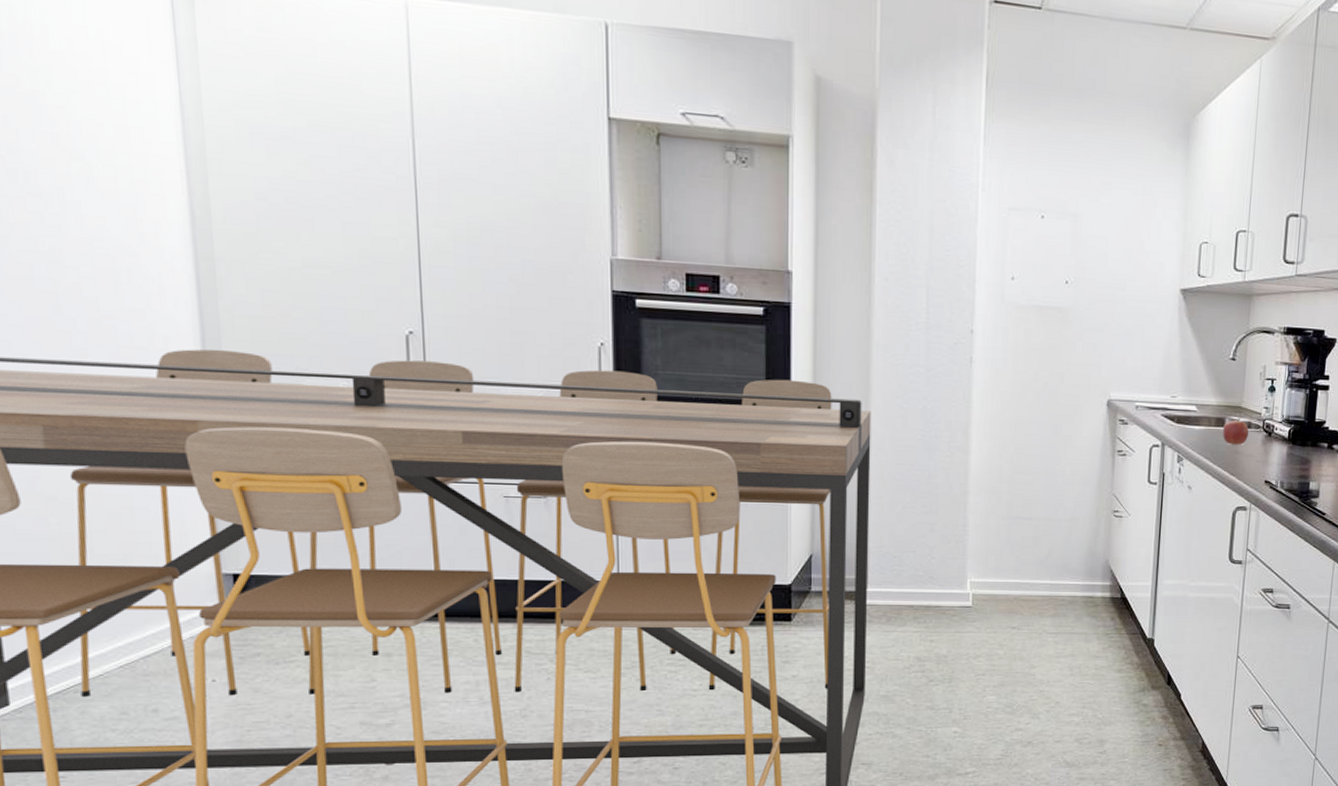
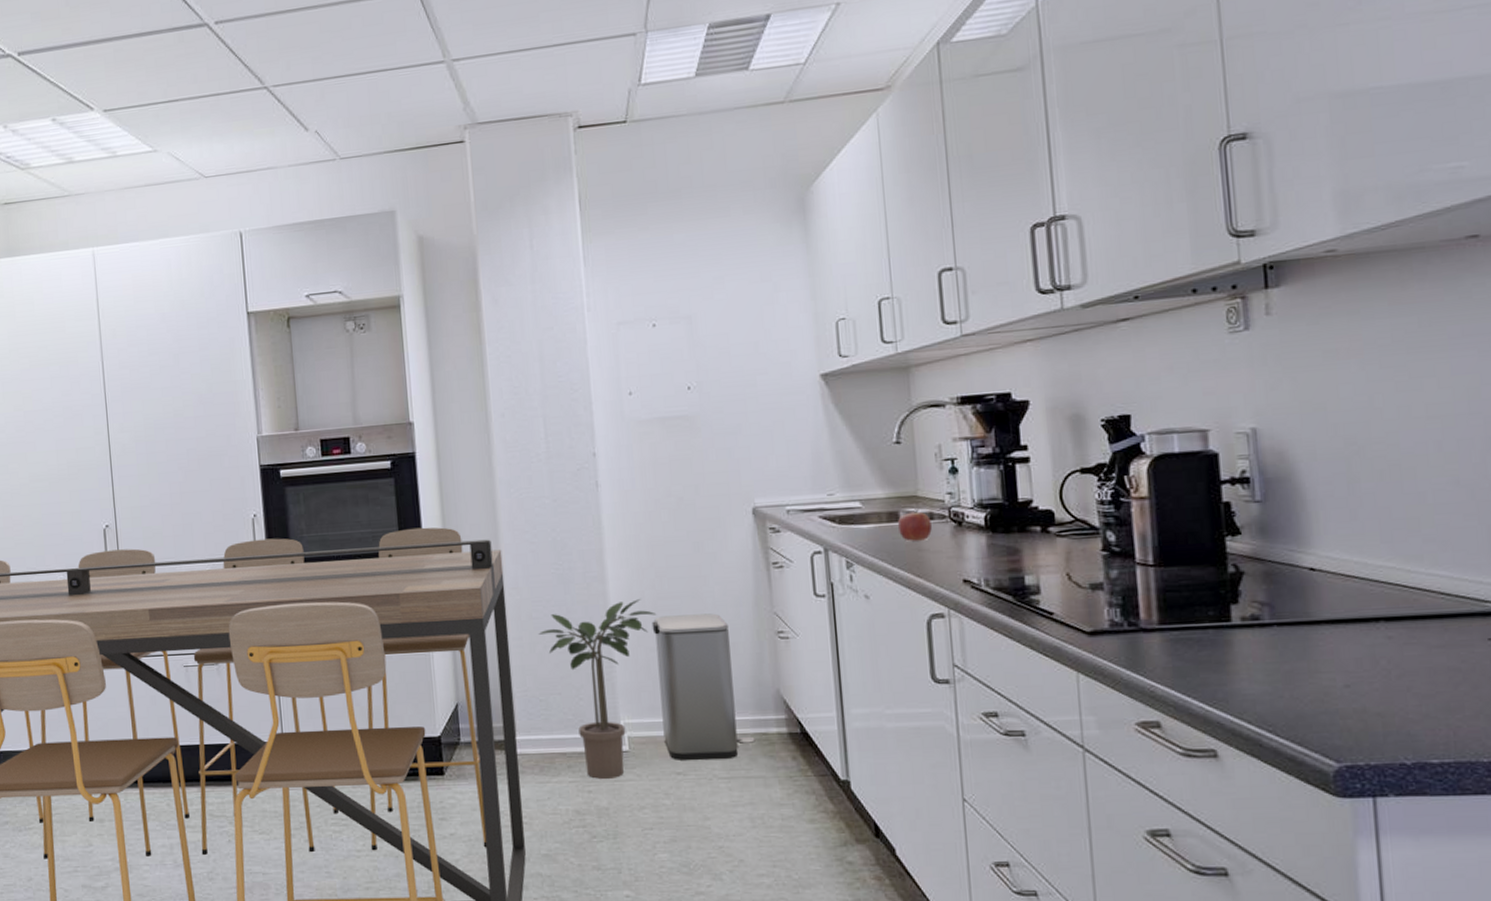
potted plant: none [899,471,1012,630] -> present [538,599,657,779]
pedal bin: none [1004,488,1083,616] -> present [652,613,756,760]

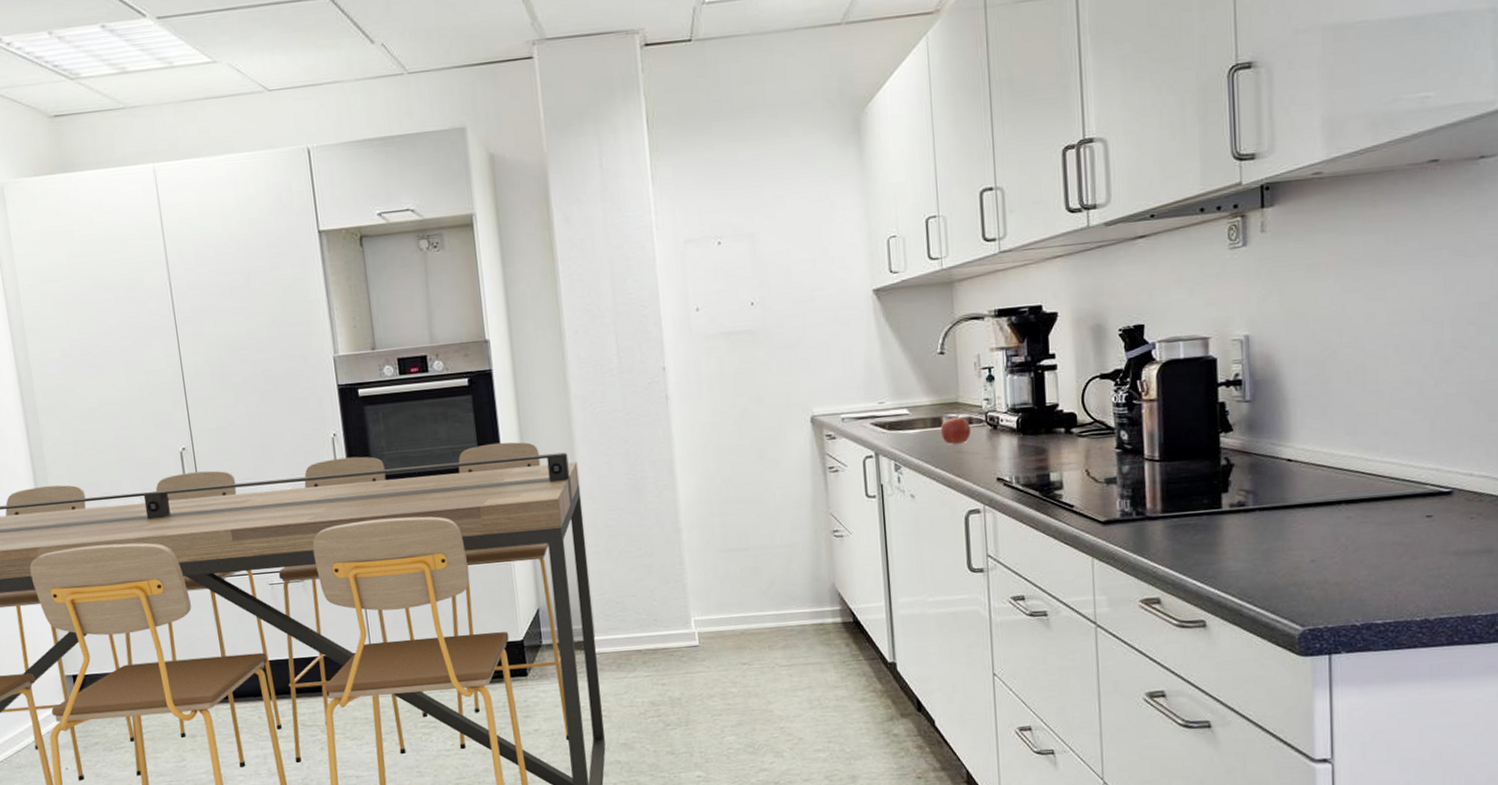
potted plant: present [538,599,657,779] -> none [613,505,723,672]
pedal bin: present [652,613,756,760] -> none [719,516,813,652]

